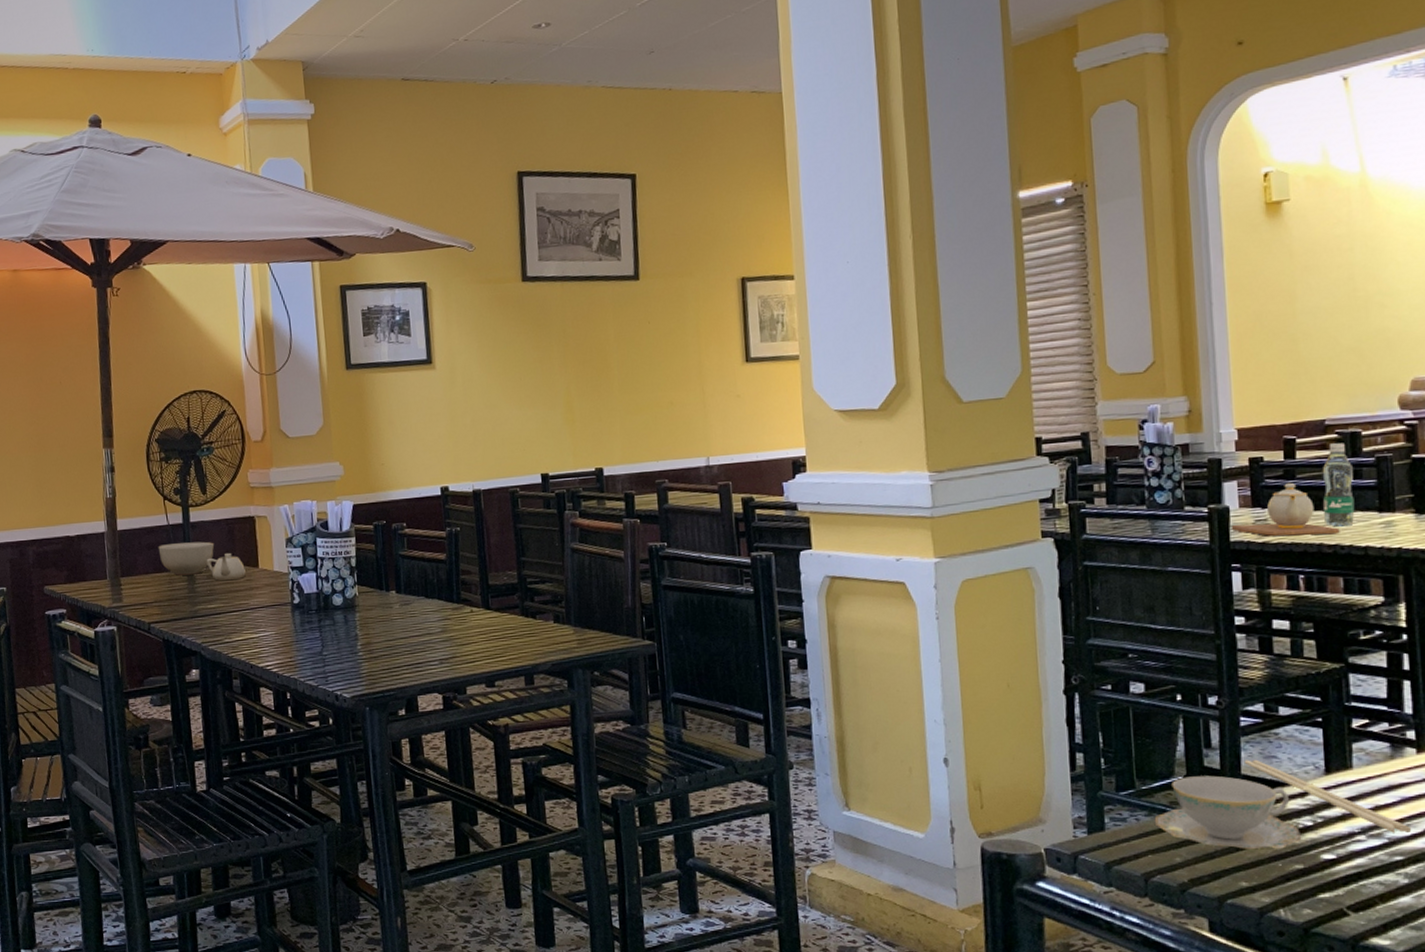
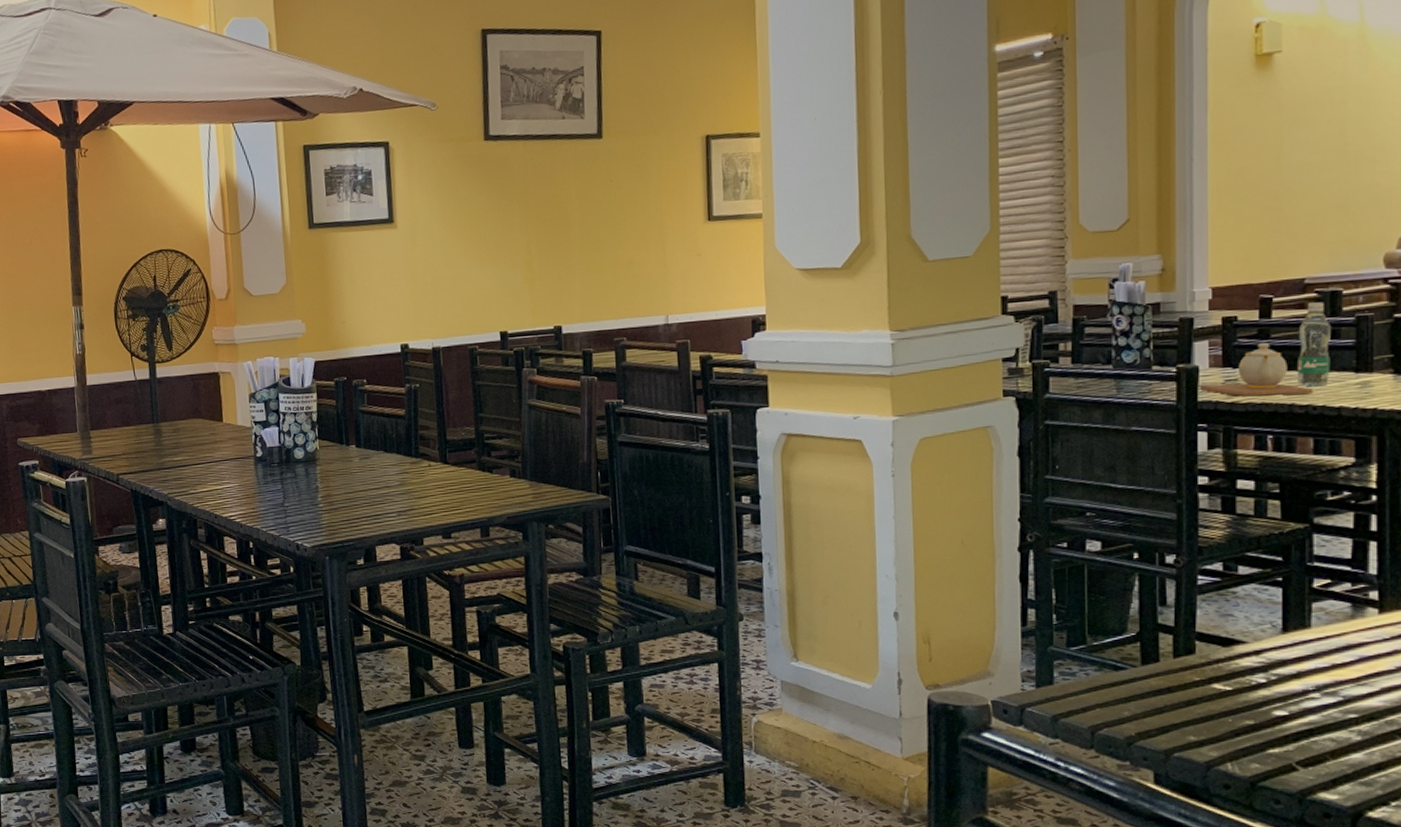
bowl: present [158,541,215,576] -> none [126,396,181,429]
teapot: present [206,552,246,582] -> none [172,407,210,435]
teacup: present [1154,775,1302,850] -> none [1104,632,1254,706]
chopsticks: present [1244,759,1412,834] -> none [1199,617,1369,692]

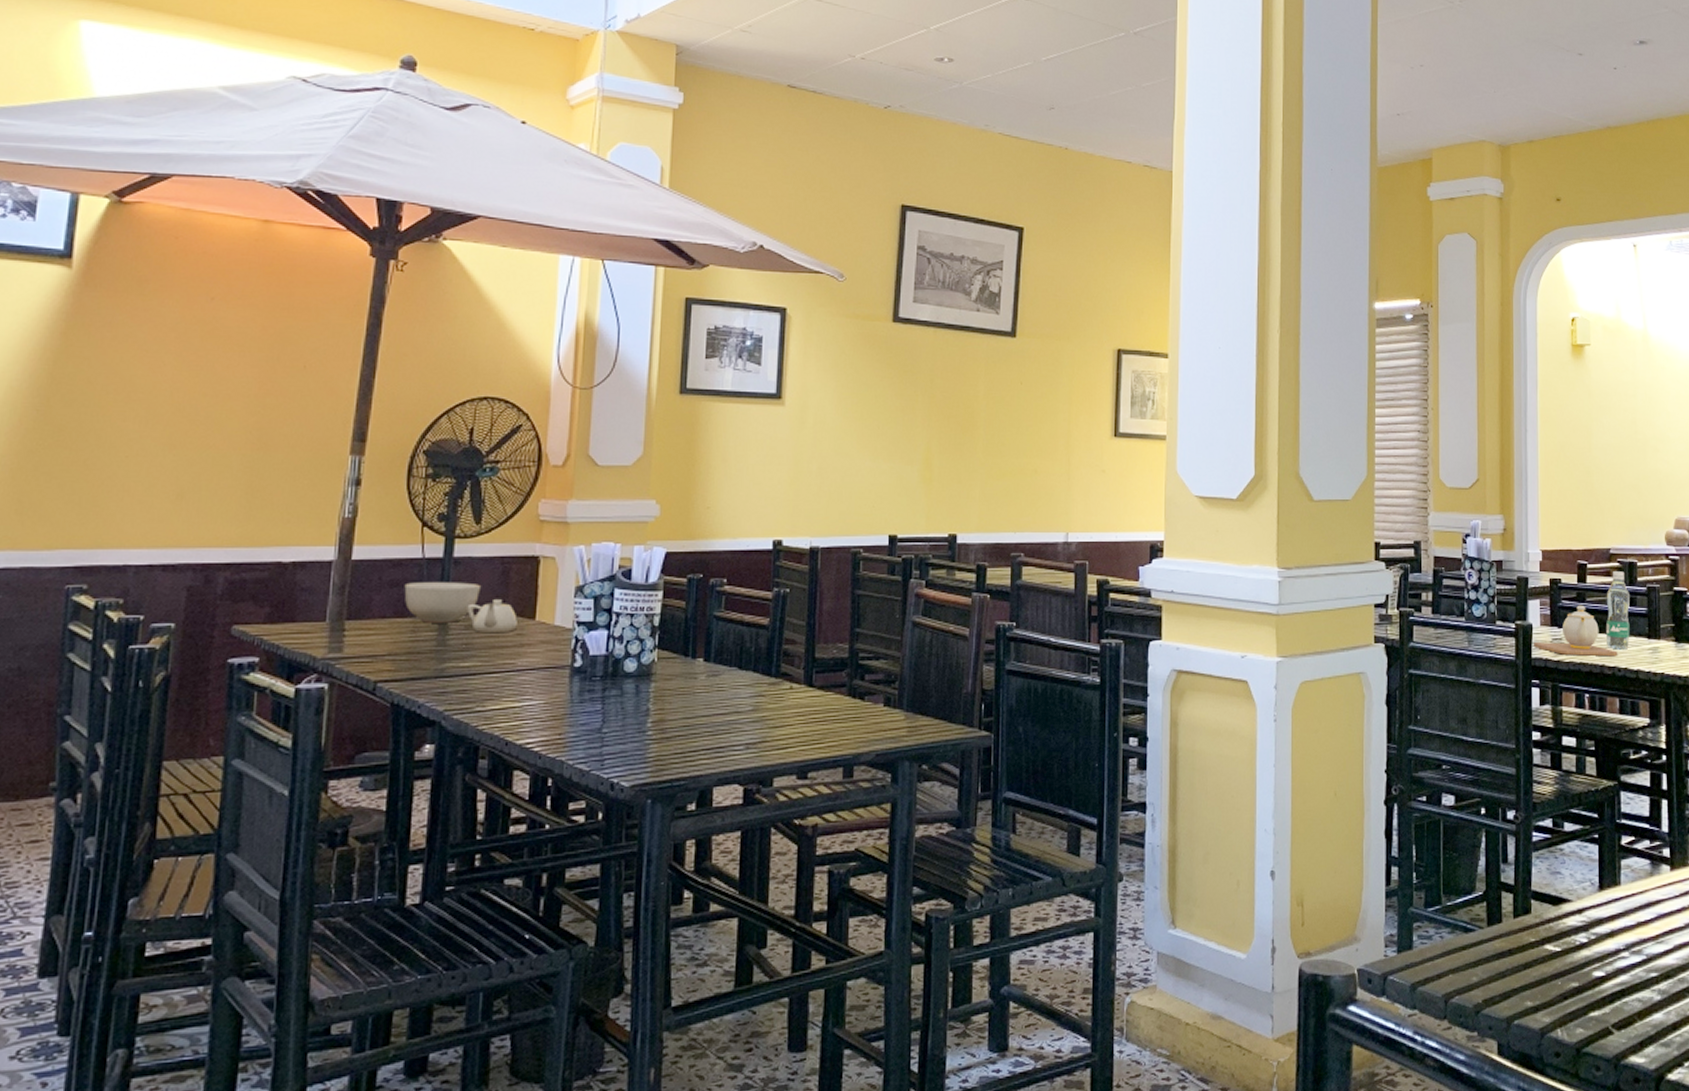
bowl: none [126,396,181,429] -> present [404,582,482,623]
teapot: none [172,407,210,435] -> present [467,598,518,634]

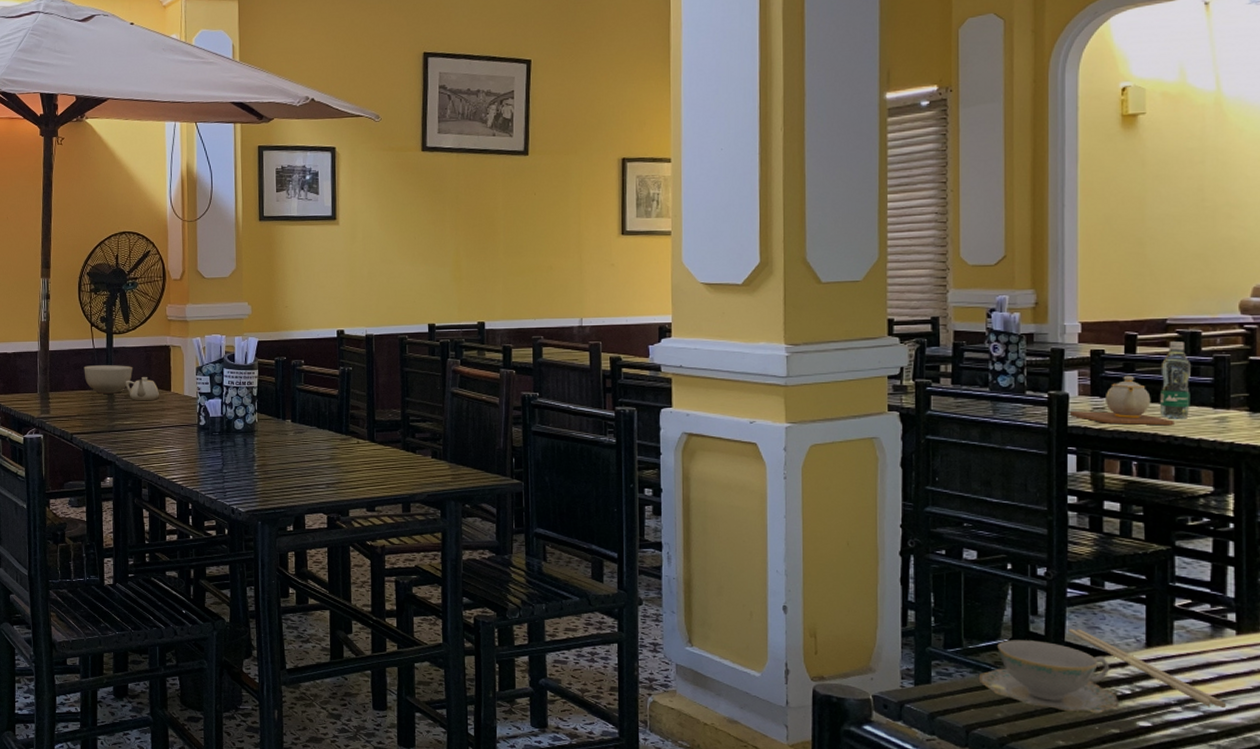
teacup: none [1456,891,1578,968] -> present [978,640,1120,713]
chopsticks: none [1534,875,1665,950] -> present [1068,628,1227,709]

